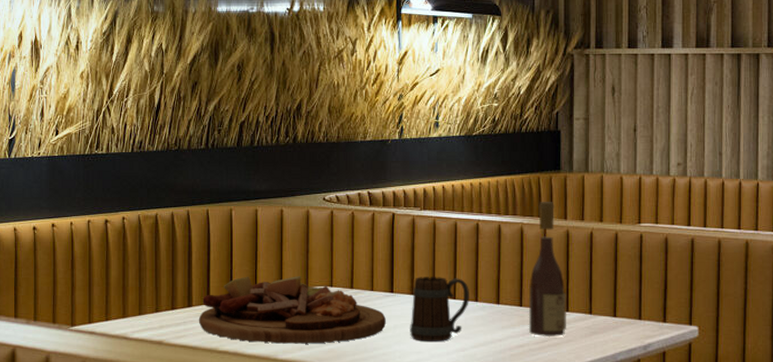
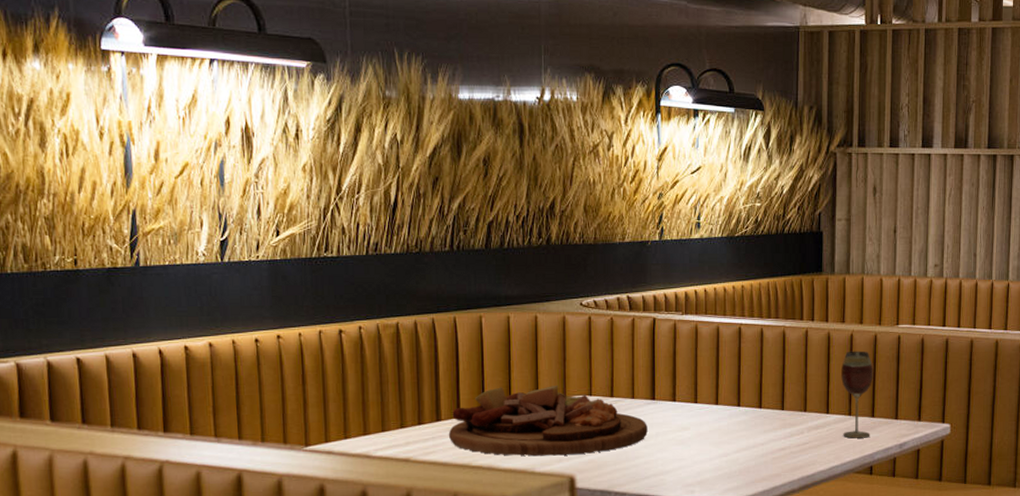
beer mug: present [410,277,469,341] -> none [672,382,732,448]
wine bottle: present [528,202,566,338] -> none [790,304,827,440]
wineglass: none [580,249,615,338] -> present [840,351,874,439]

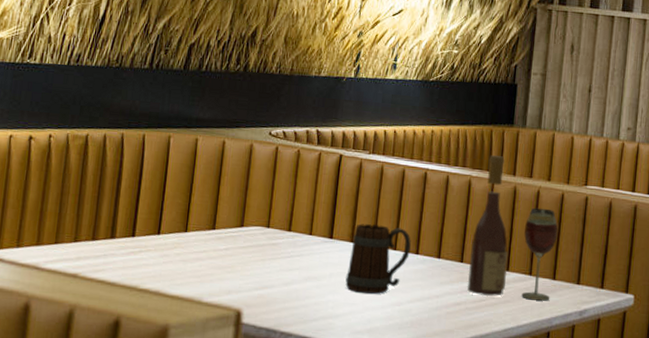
food platter: present [448,384,648,456] -> none [120,209,322,288]
beer mug: none [672,382,732,448] -> present [345,224,411,294]
wine bottle: none [790,304,827,440] -> present [467,155,508,297]

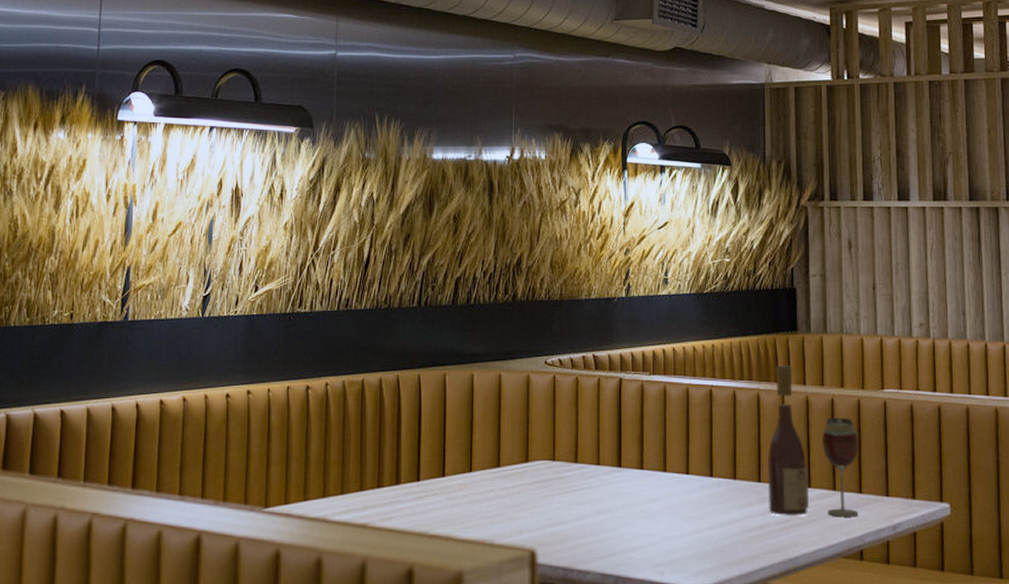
beer mug: present [345,224,411,294] -> none [640,449,704,522]

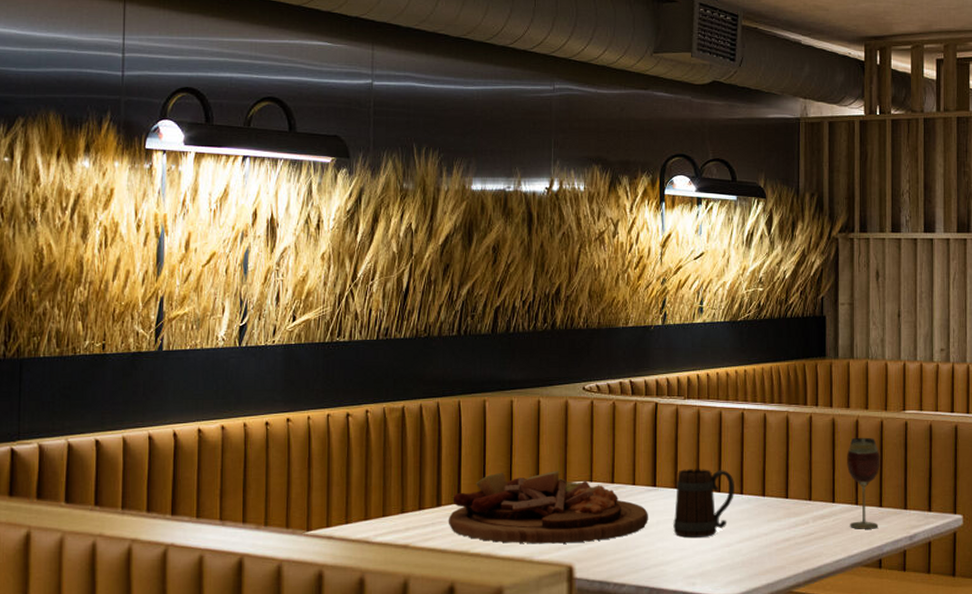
food platter: none [407,448,613,526] -> present [448,470,648,544]
beer mug: none [640,449,704,522] -> present [673,469,734,537]
wine bottle: present [767,366,809,517] -> none [794,389,832,530]

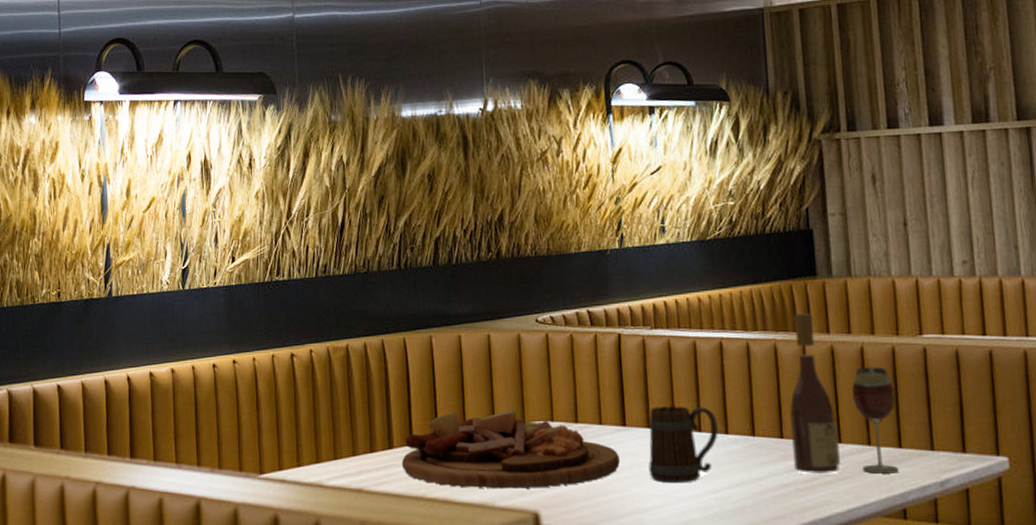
wine bottle: none [794,389,832,530] -> present [789,313,840,475]

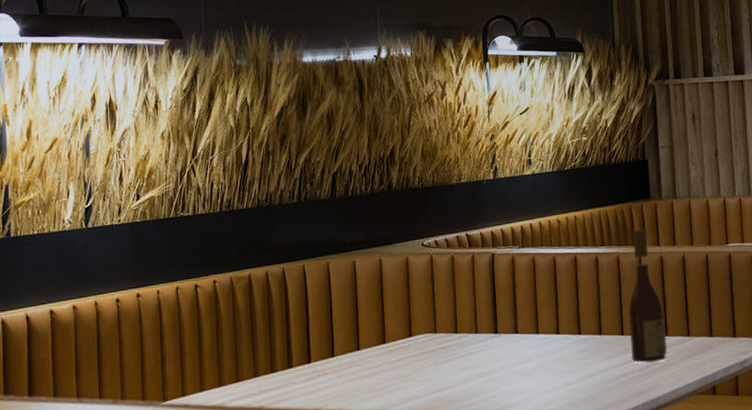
food platter: present [401,409,620,489] -> none [299,324,492,399]
beer mug: present [648,406,718,482] -> none [516,312,573,380]
wineglass: present [851,366,899,474] -> none [675,271,711,359]

